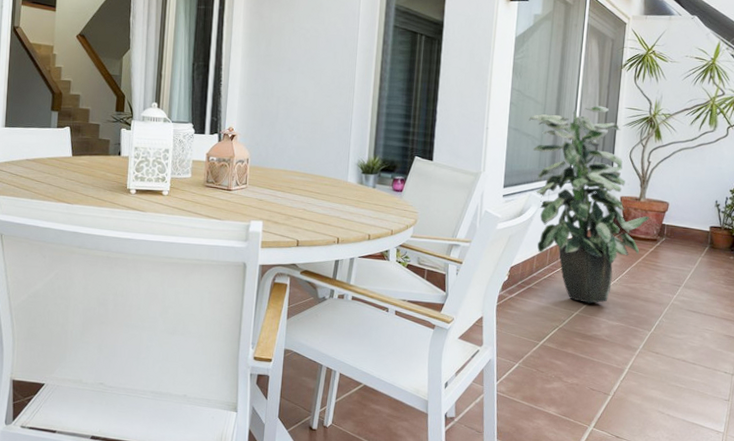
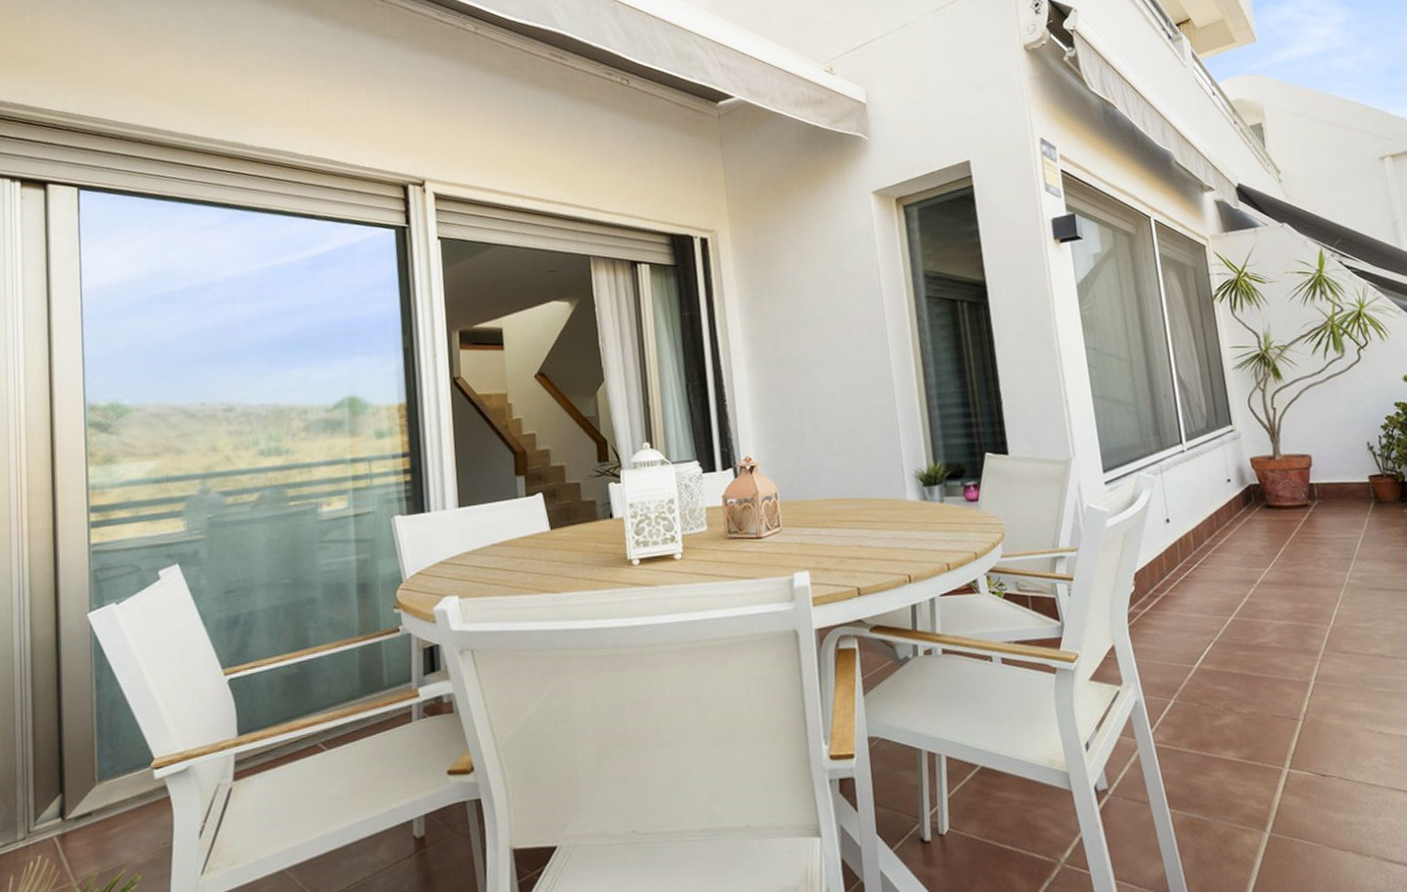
indoor plant: present [528,105,649,304] -> none [1115,350,1292,603]

